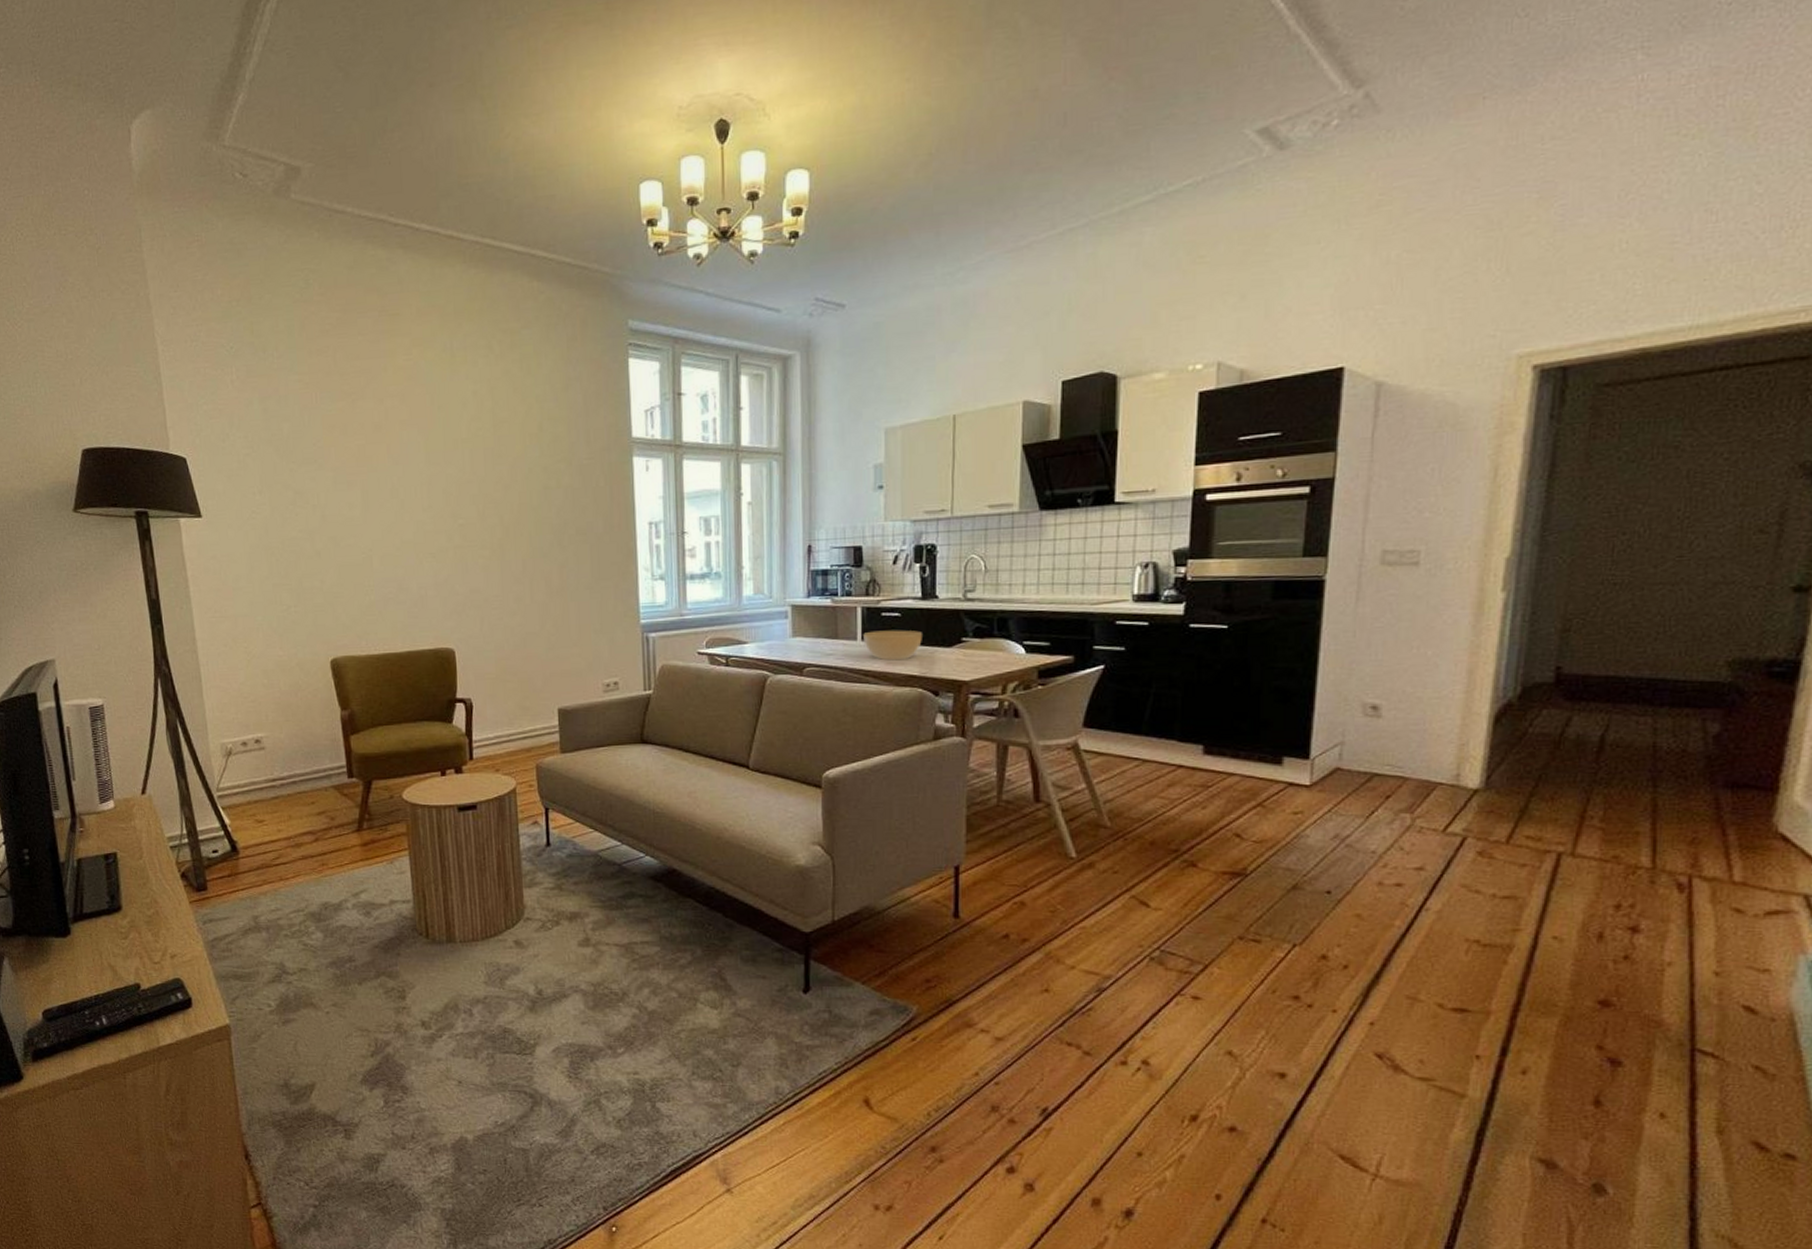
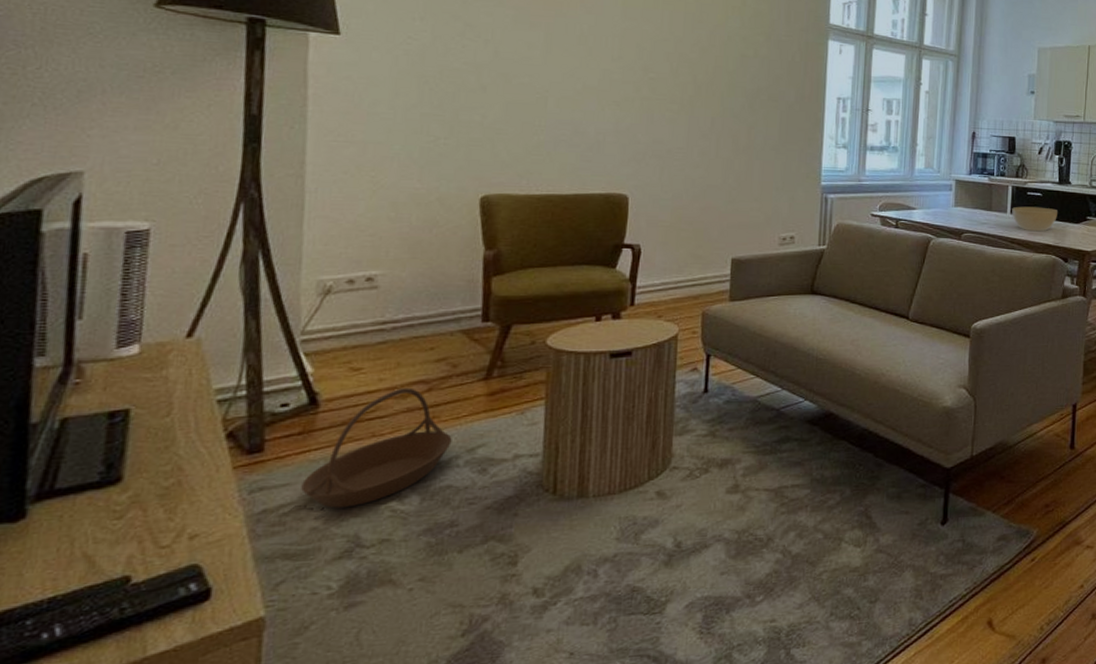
basket: none [237,838,340,940] -> present [301,387,452,509]

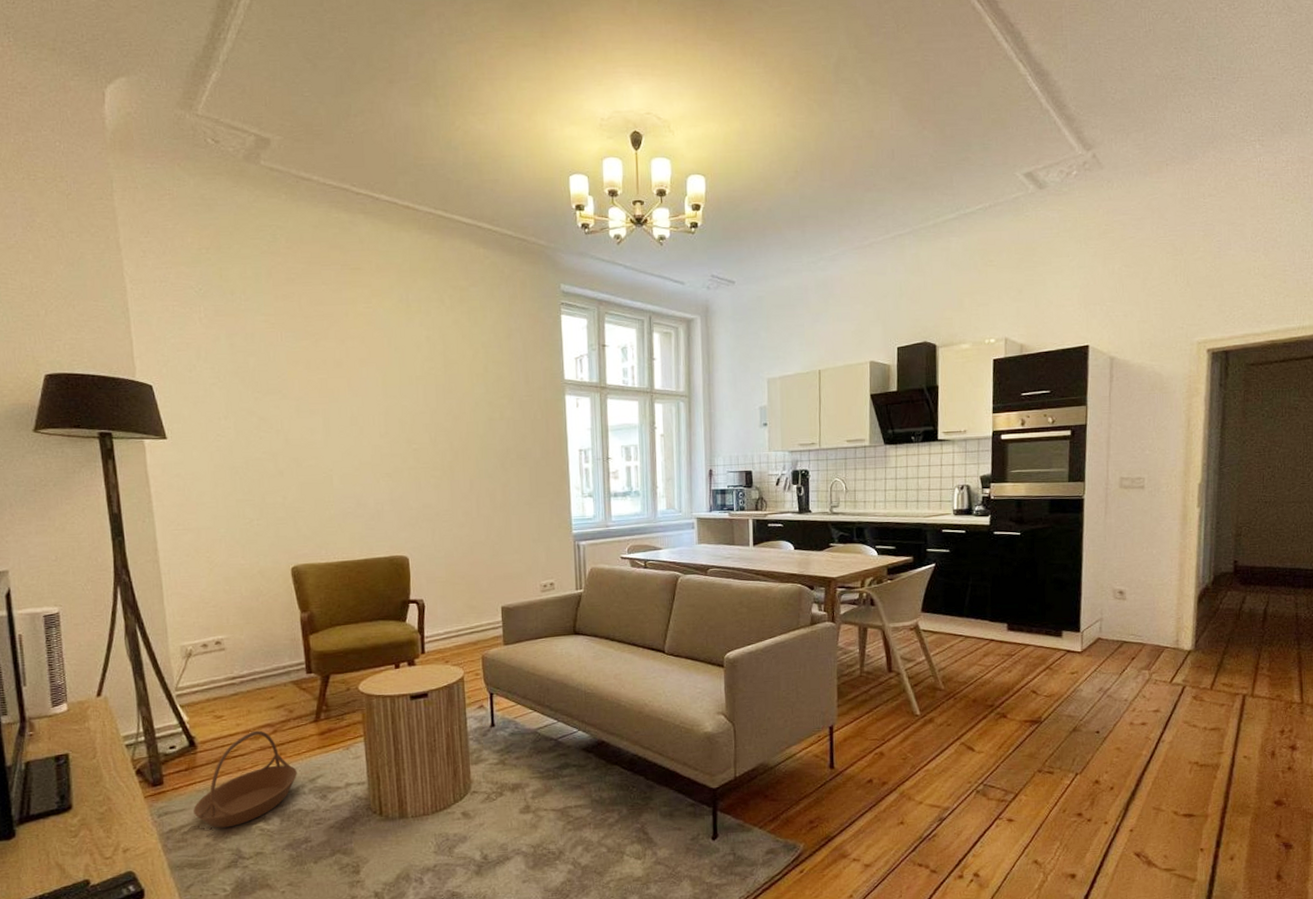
bowl: present [1012,206,1059,232] -> none [754,537,801,562]

